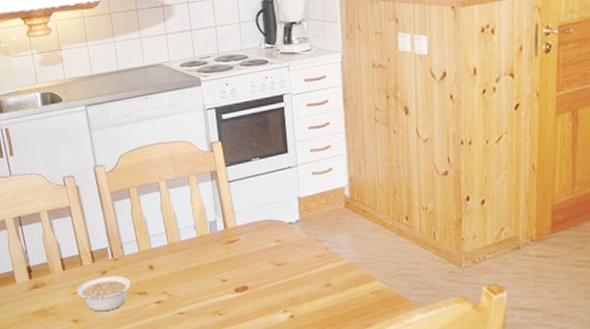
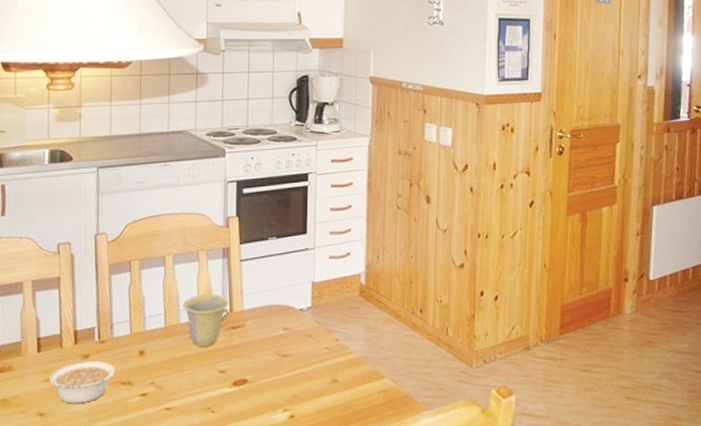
cup: none [180,213,225,260] -> present [182,294,230,347]

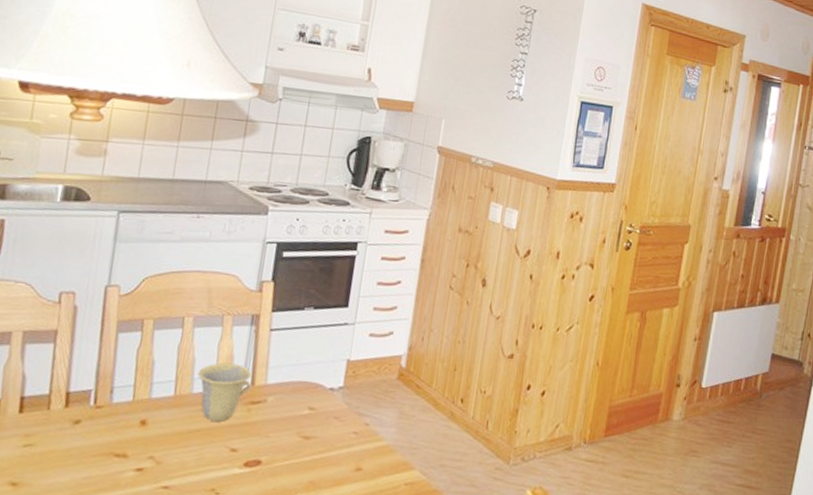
legume: present [50,361,116,404] -> none [29,427,111,475]

